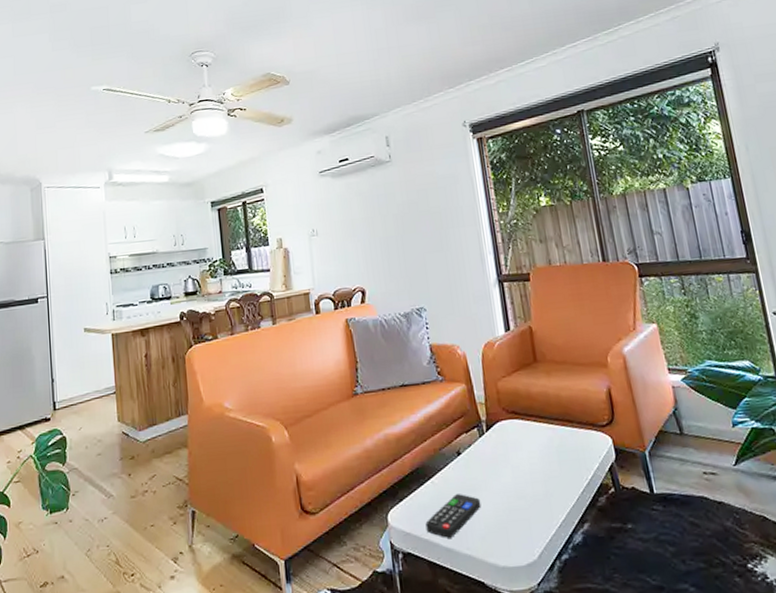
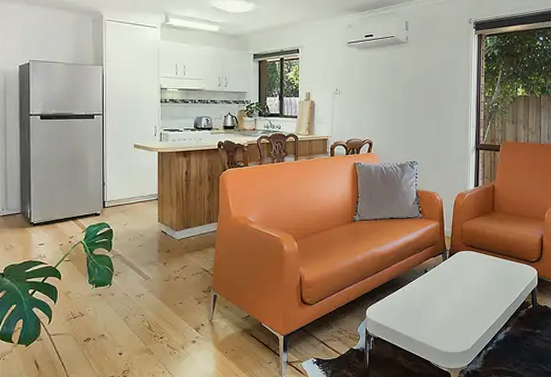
remote control: present [425,494,481,538] -> none [394,300,437,330]

